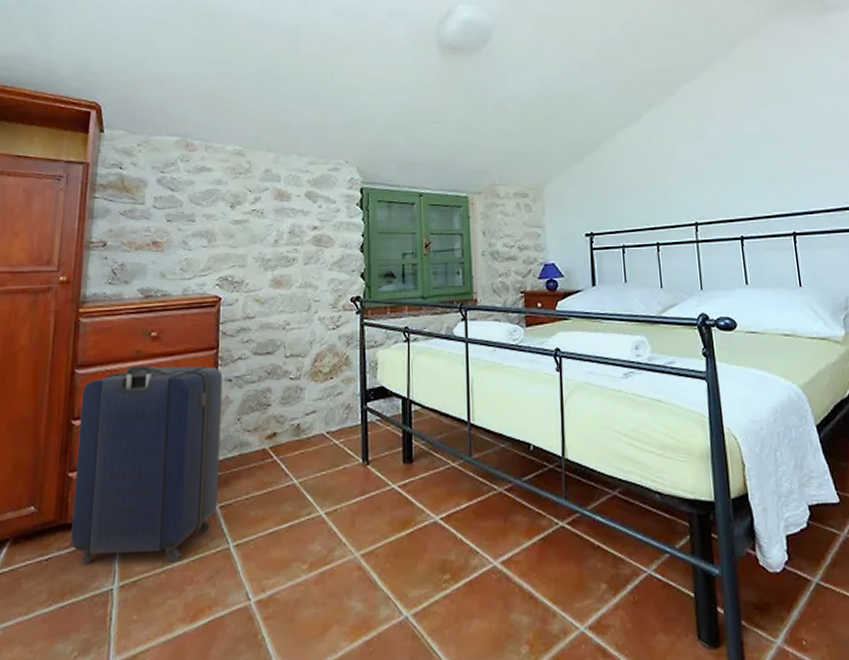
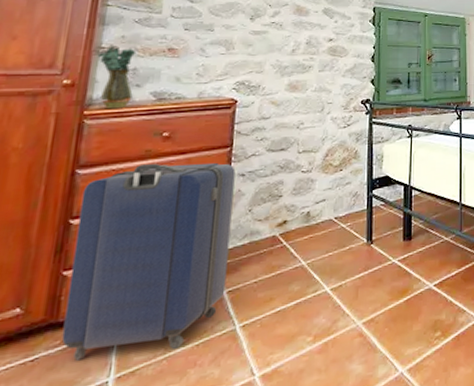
vase: none [88,239,122,307] -> present [97,45,135,109]

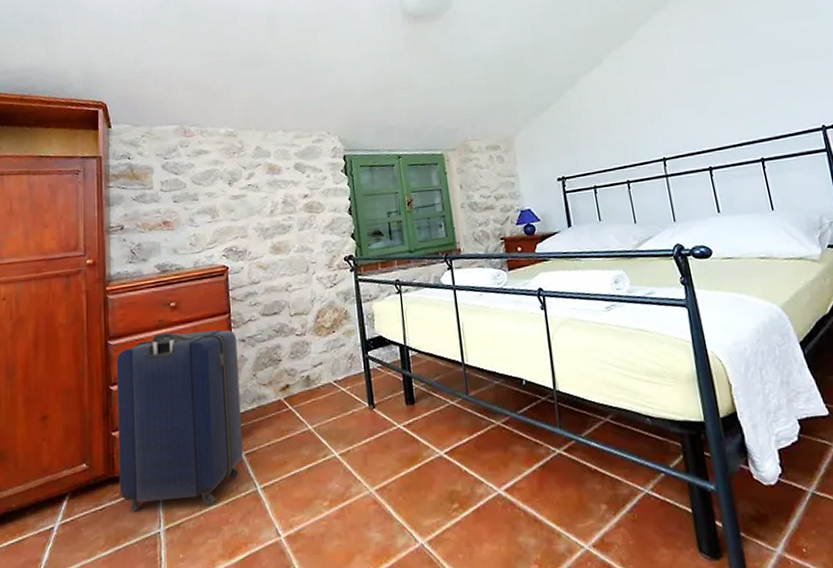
vase: present [97,45,135,109] -> none [109,224,141,284]

